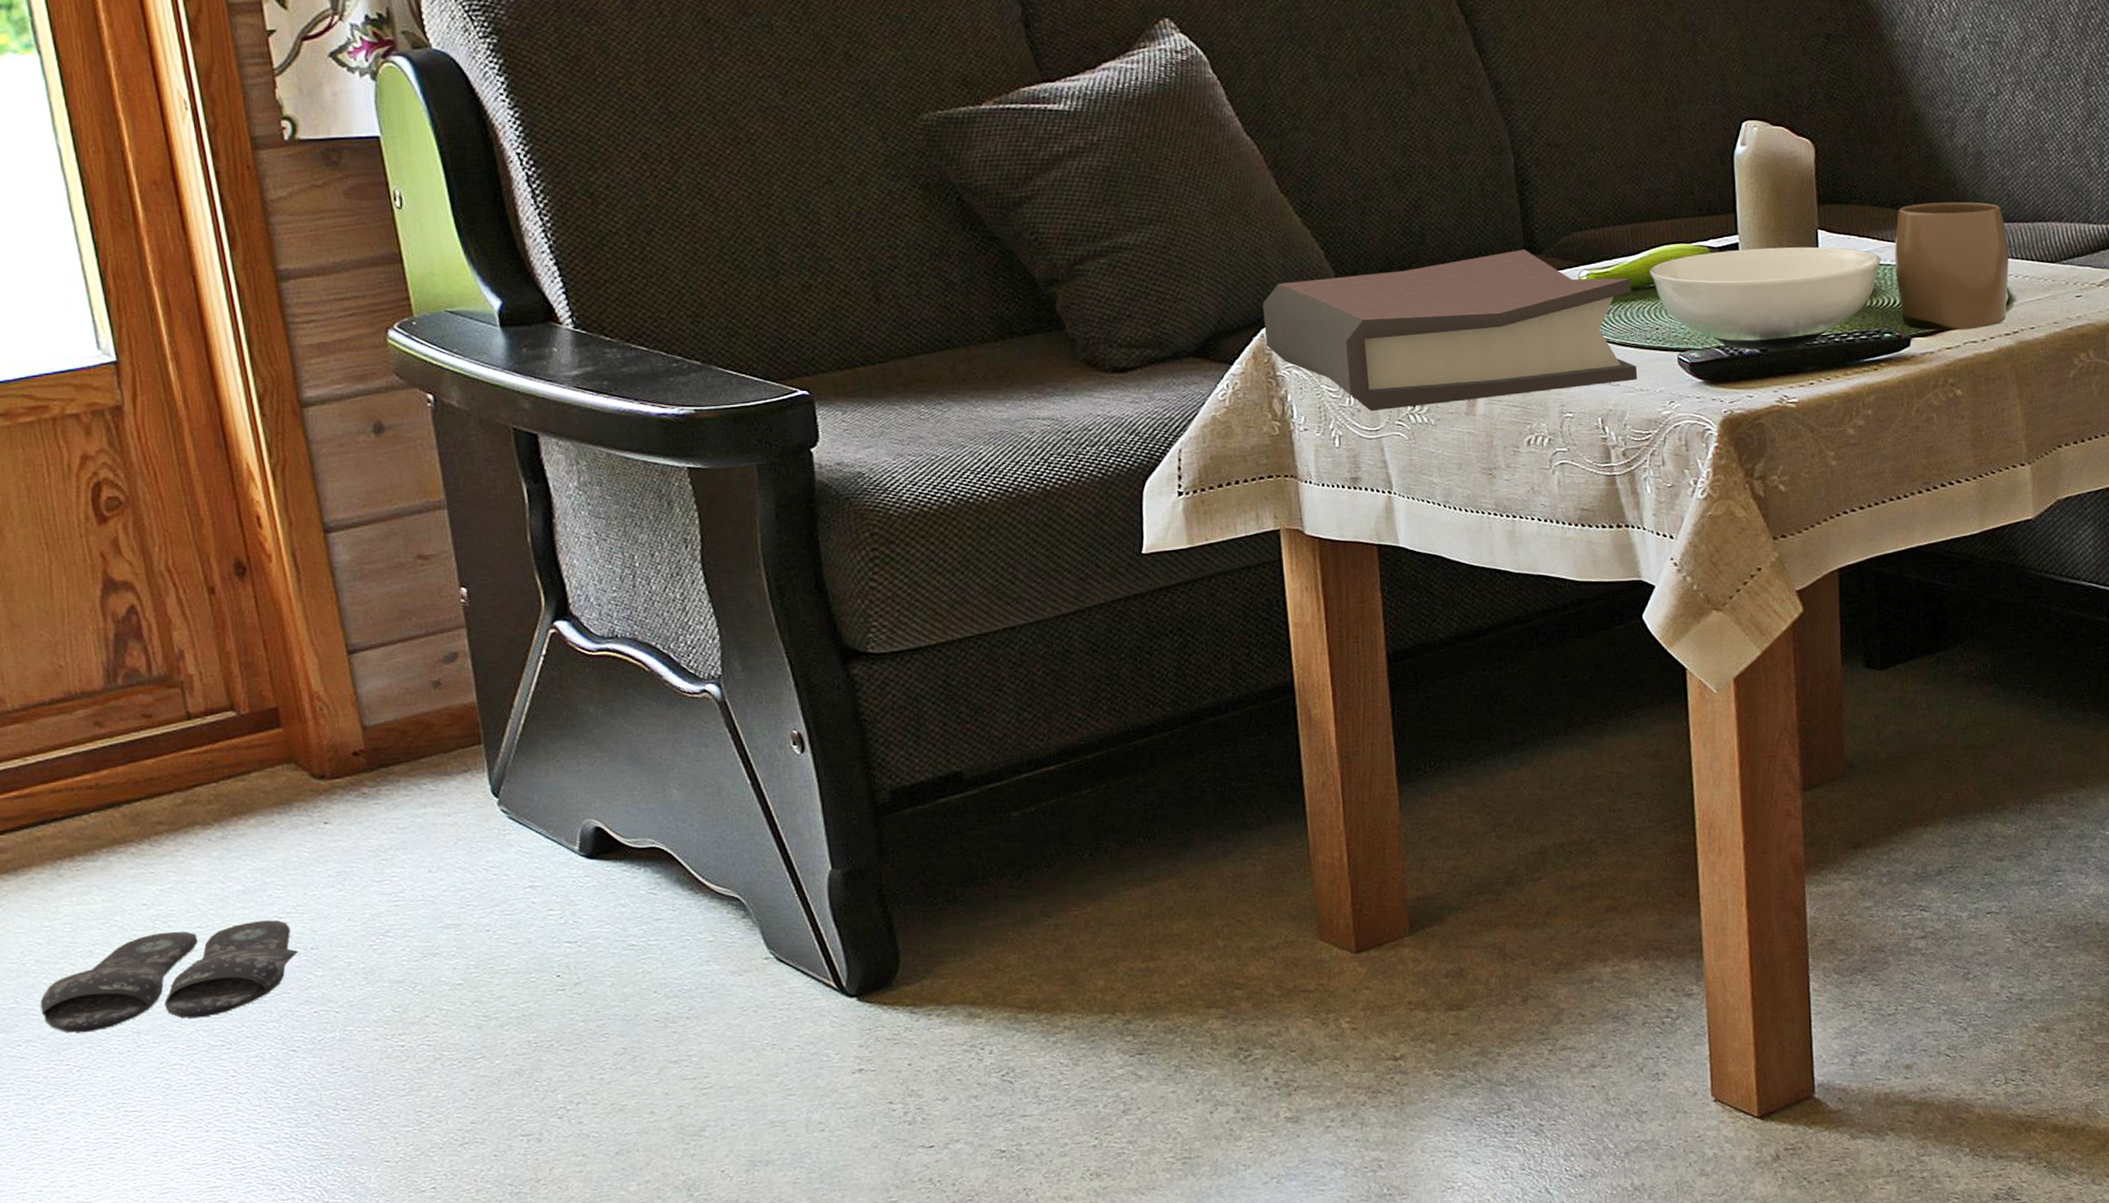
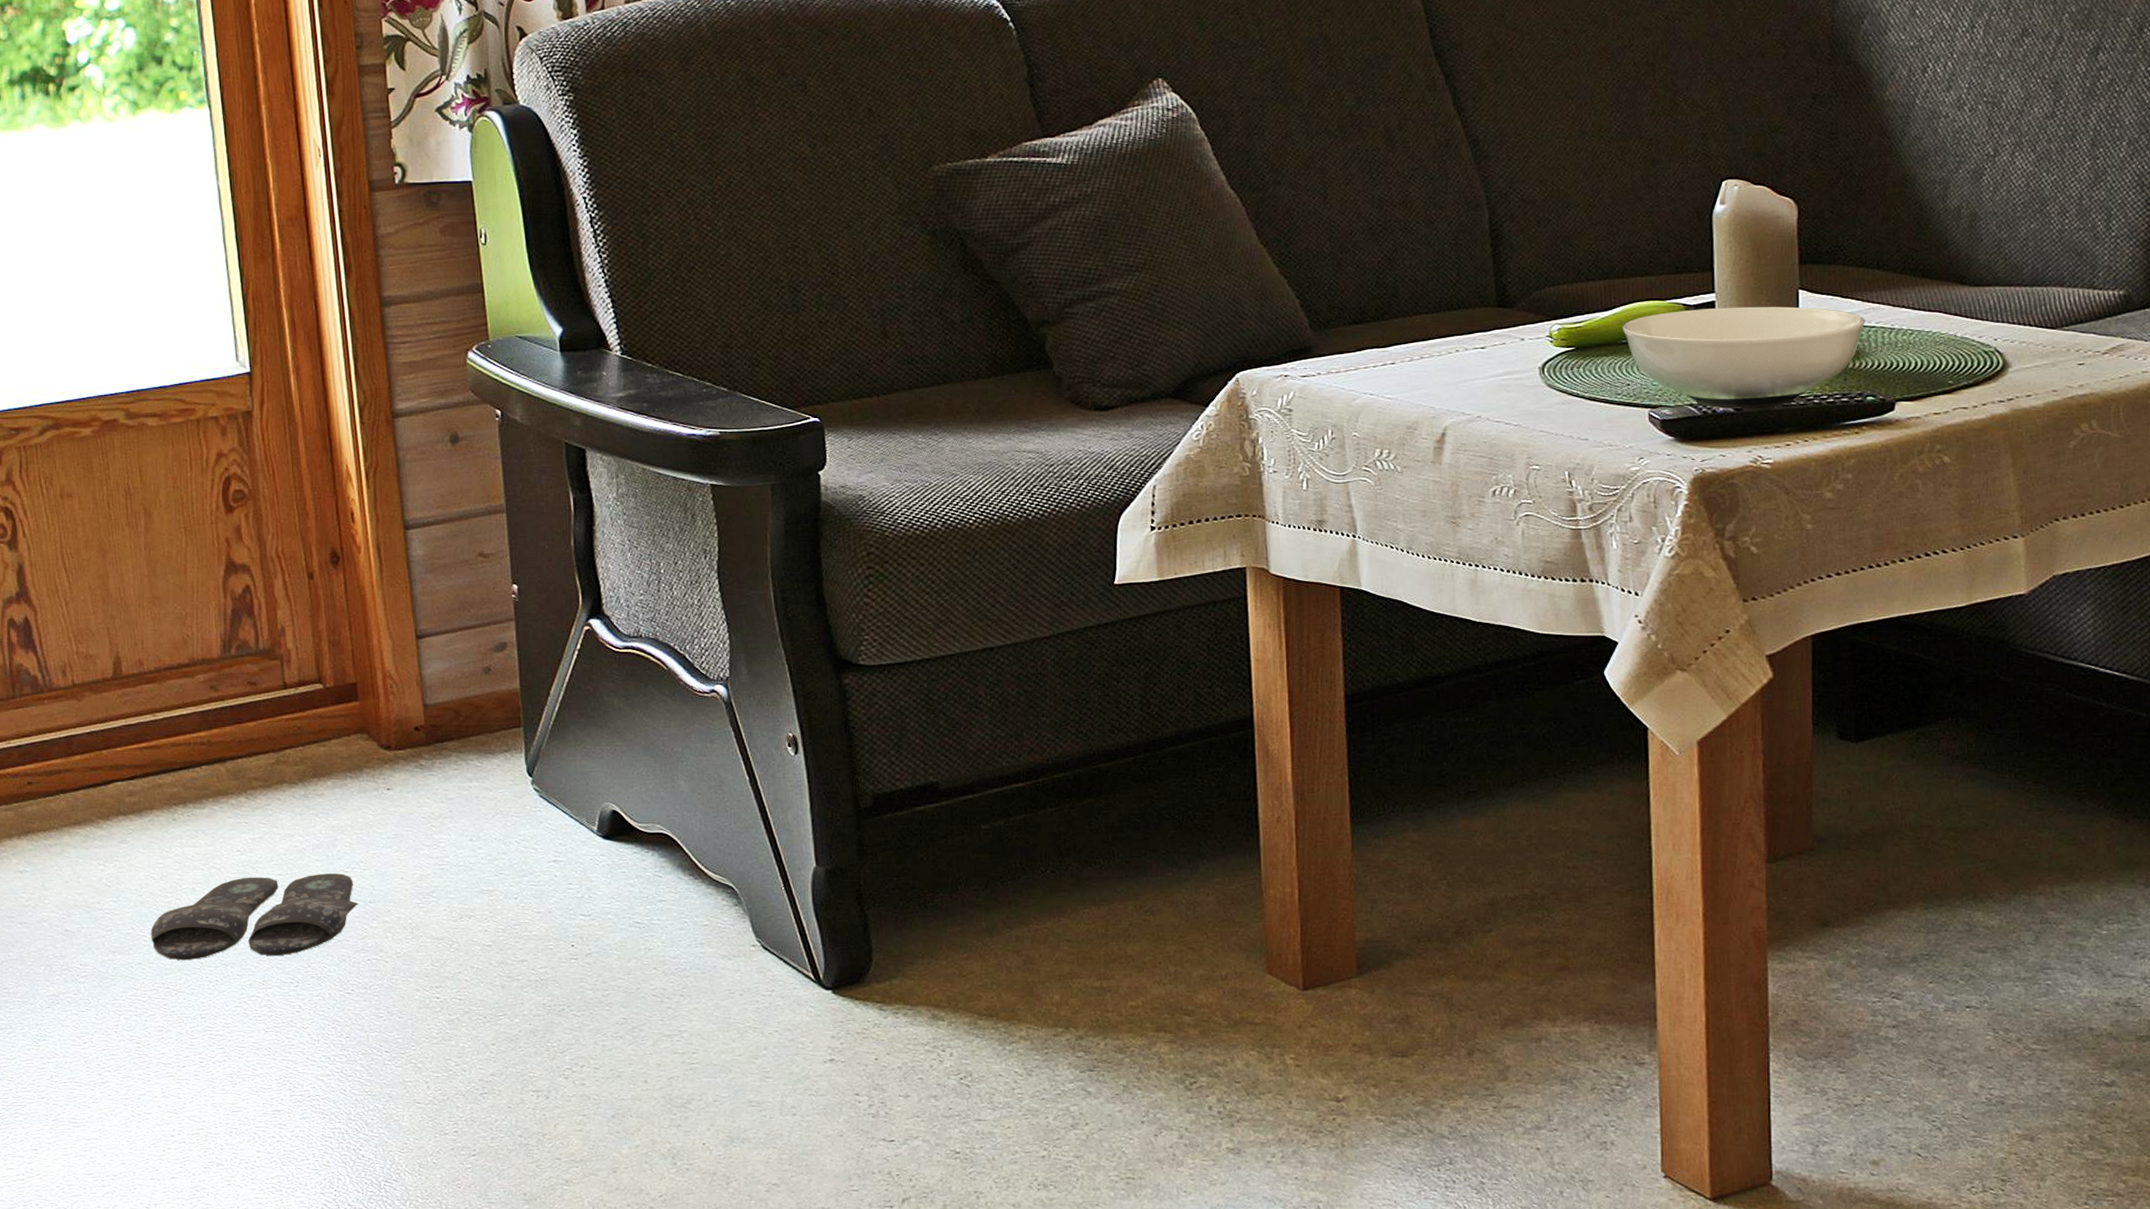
hardback book: present [1262,249,1637,412] -> none [1239,303,1606,457]
mug: present [1894,201,2009,331] -> none [1880,264,2005,395]

